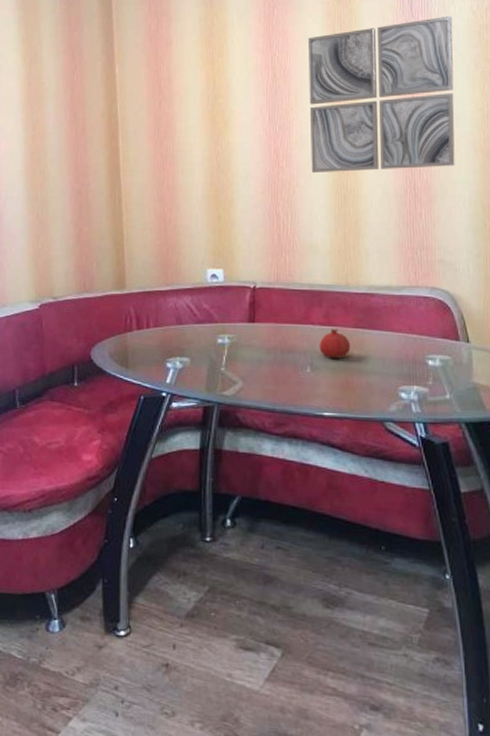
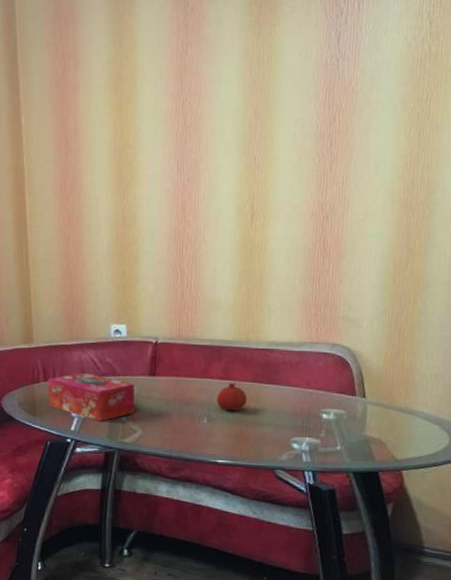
tissue box: none [141,320,235,373] -> present [48,372,135,422]
wall art: present [307,15,455,174] -> none [218,48,384,228]

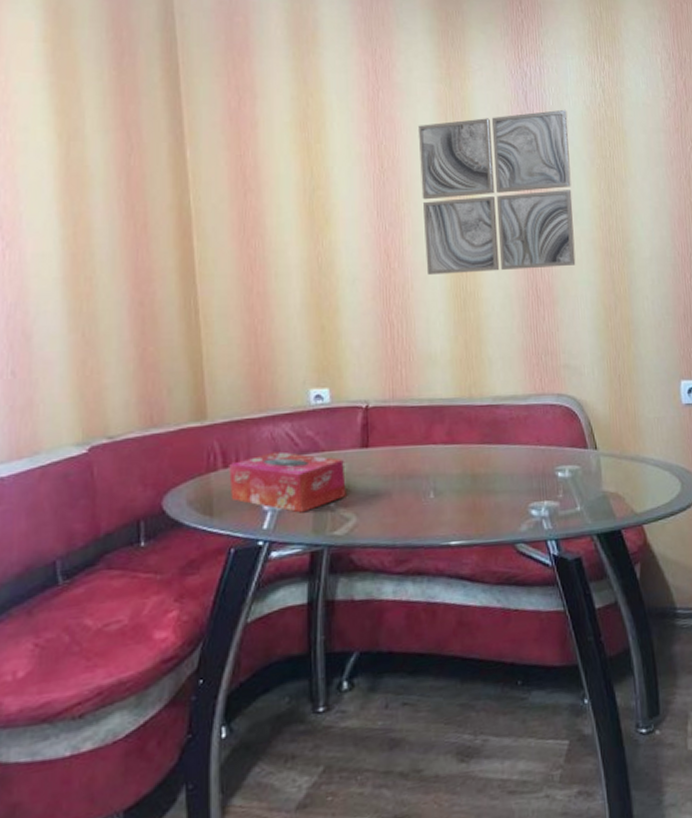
fruit: present [216,382,248,412] -> none [442,446,477,481]
wall art: none [218,48,384,228] -> present [417,109,576,276]

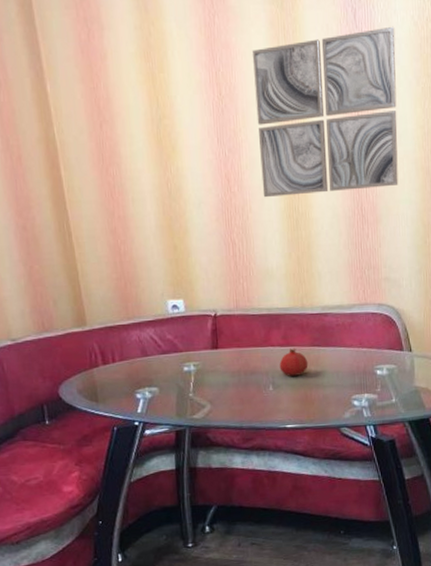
tissue box: present [229,451,346,513] -> none [107,352,202,401]
fruit: none [442,446,477,481] -> present [279,348,308,377]

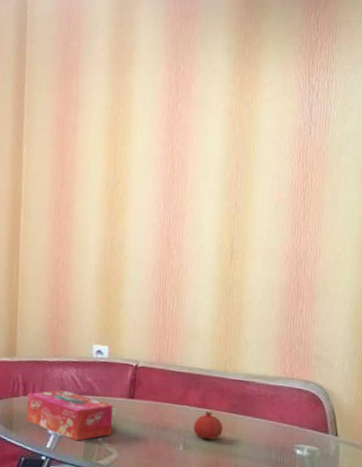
tissue box: none [107,352,202,401] -> present [26,389,113,441]
wall art: present [251,26,399,198] -> none [200,121,350,267]

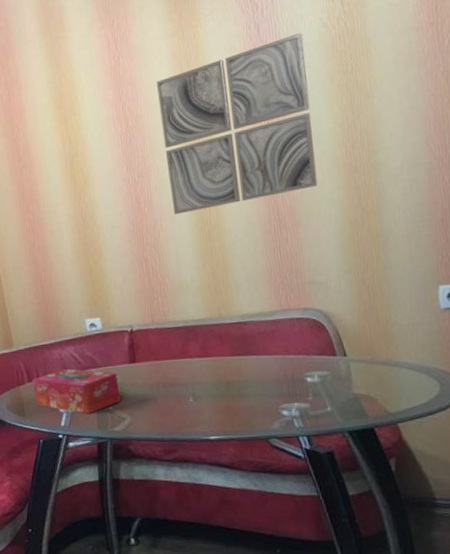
fruit: present [193,410,224,441] -> none [198,358,230,388]
wall art: none [200,121,350,267] -> present [156,32,318,215]

